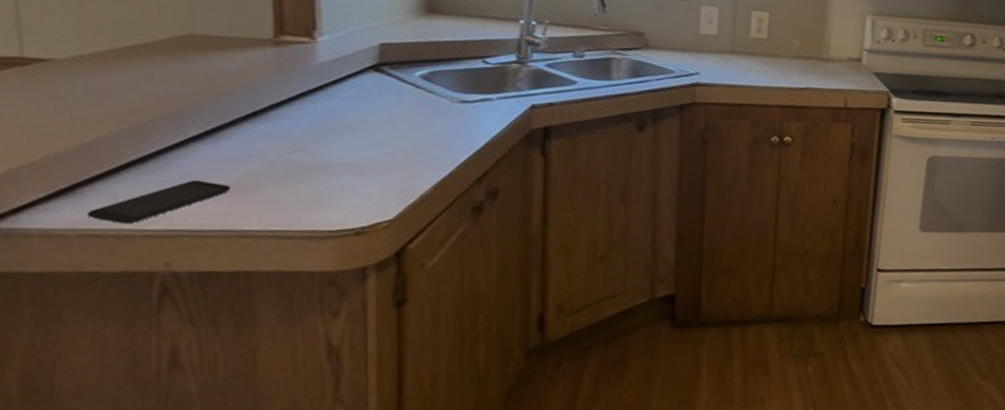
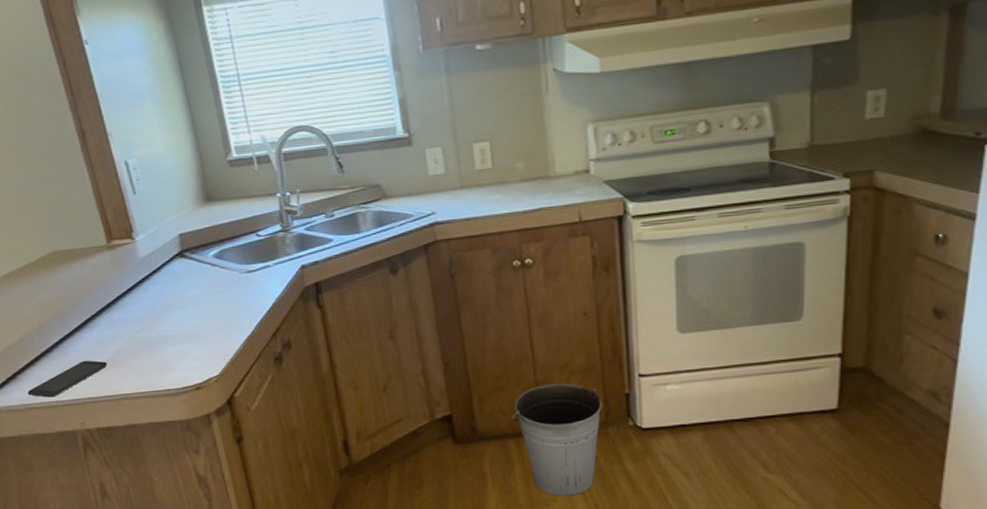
bucket: none [741,270,837,394] -> present [512,383,602,497]

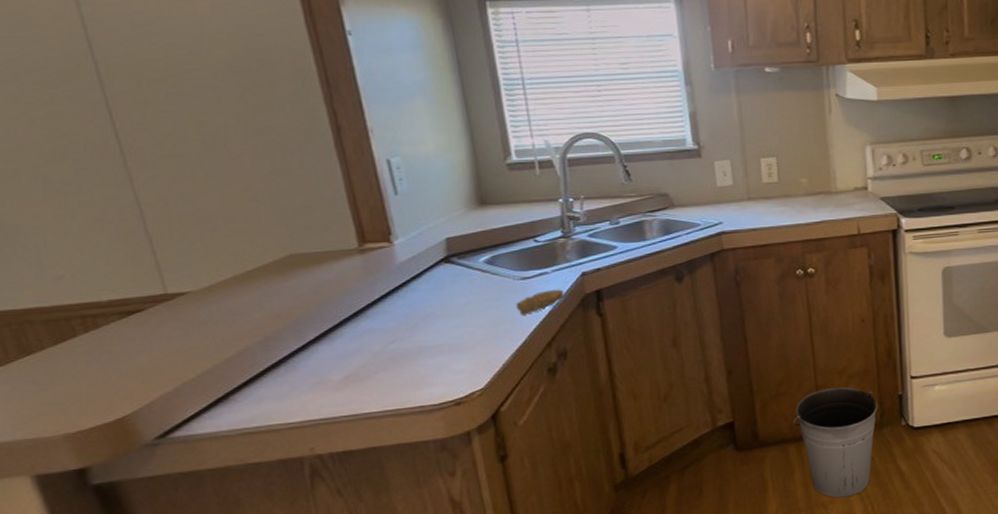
mobile phone: present [27,360,107,398] -> none [242,376,349,421]
sponge: none [243,282,286,307] -> present [516,289,564,315]

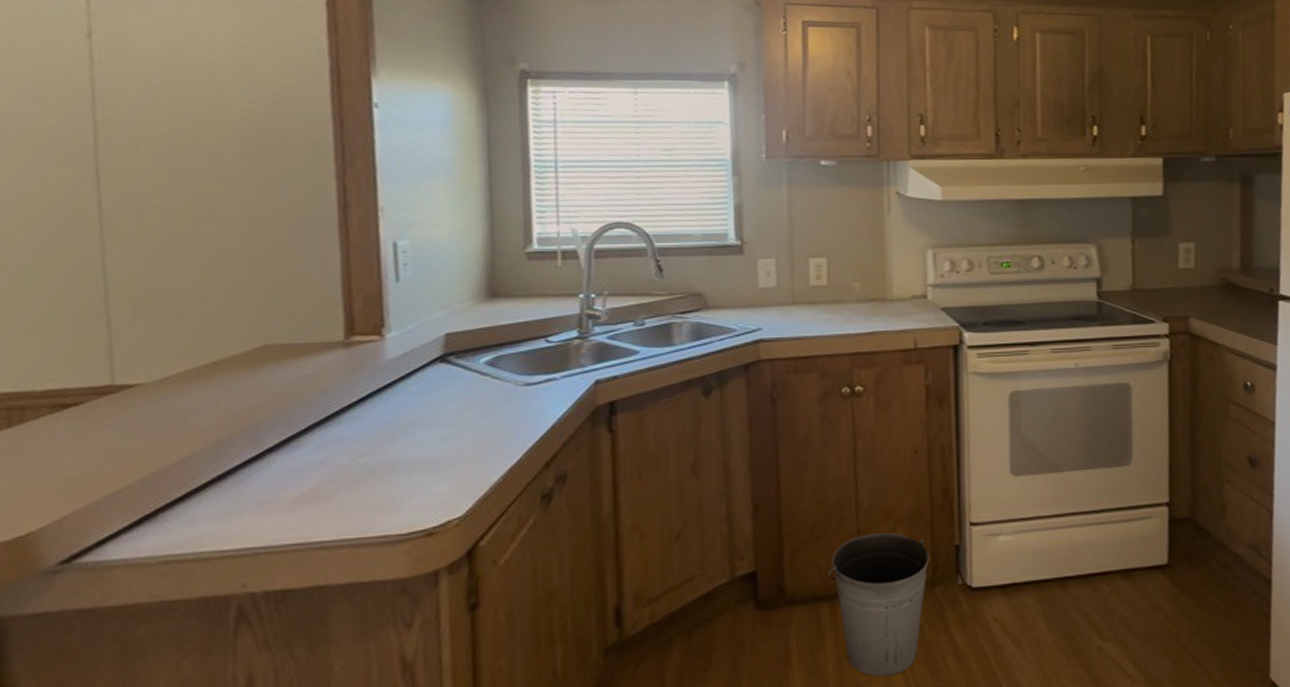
sponge: present [516,289,564,315] -> none [514,399,572,428]

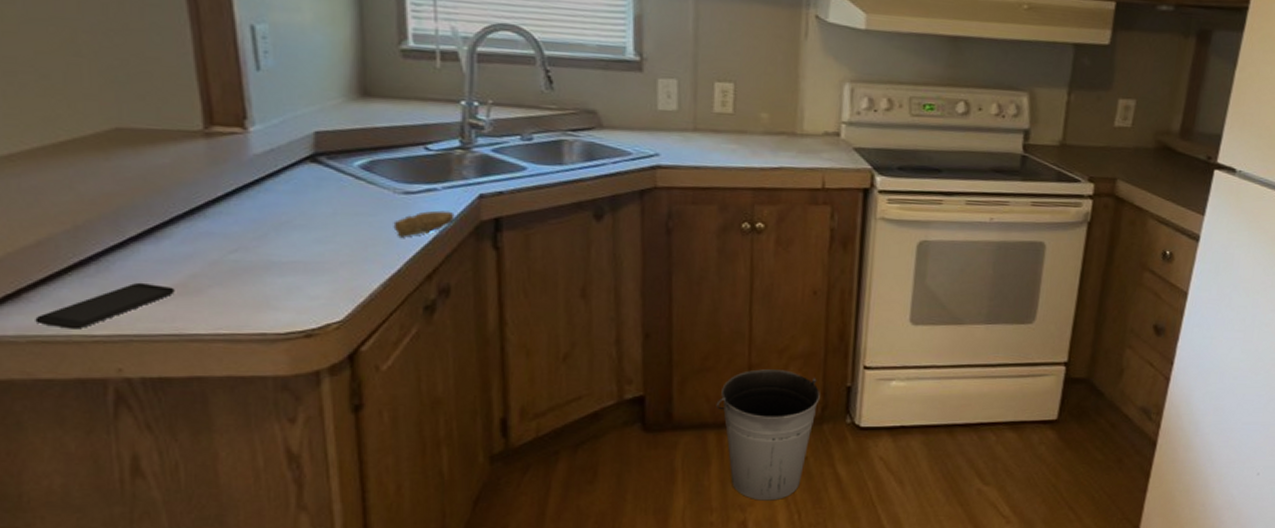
mobile phone: none [168,492,305,546] -> present [35,282,175,330]
sponge: none [514,399,572,428] -> present [393,210,455,237]

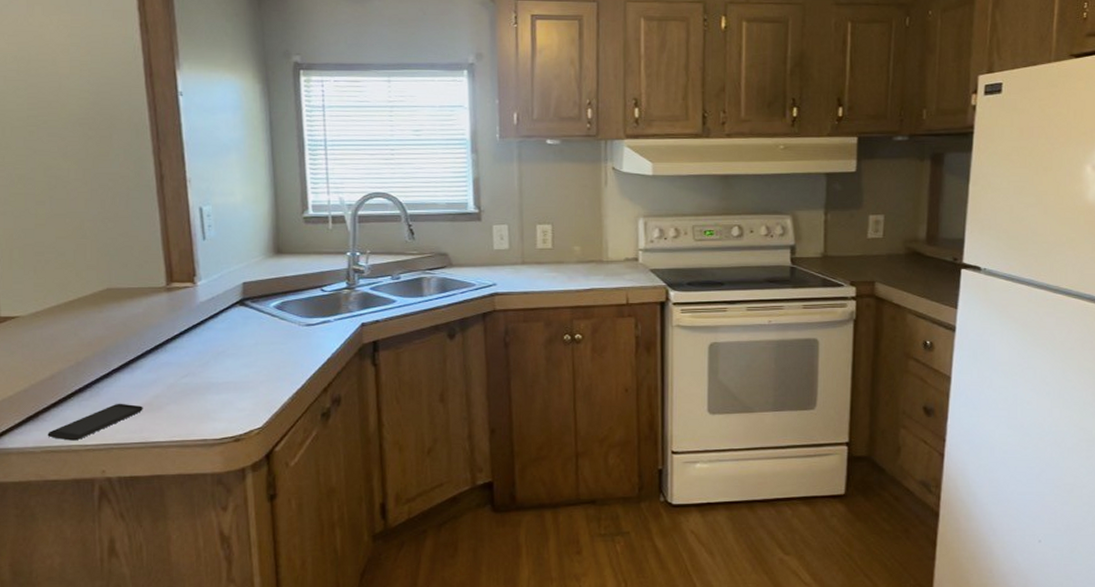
sponge: present [393,210,455,237] -> none [299,337,343,360]
bucket: present [716,369,820,501] -> none [551,456,636,571]

